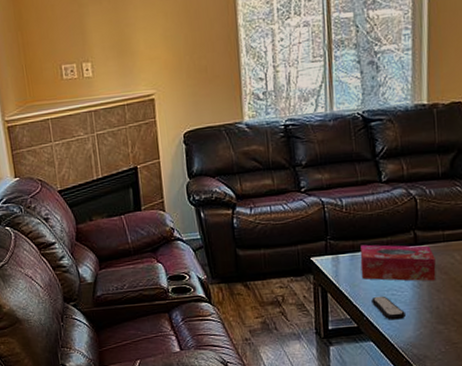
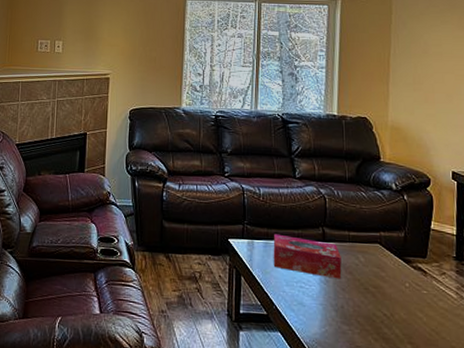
remote control: present [371,296,406,320] -> none [281,286,312,314]

